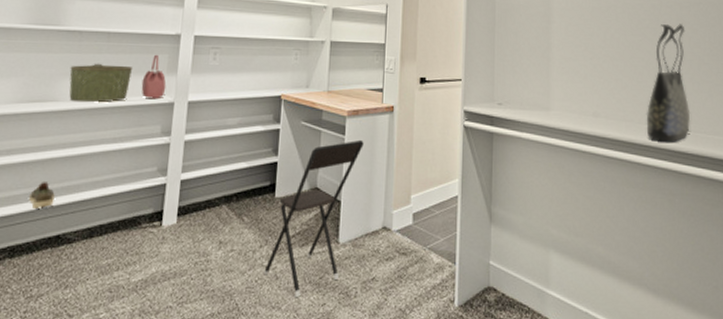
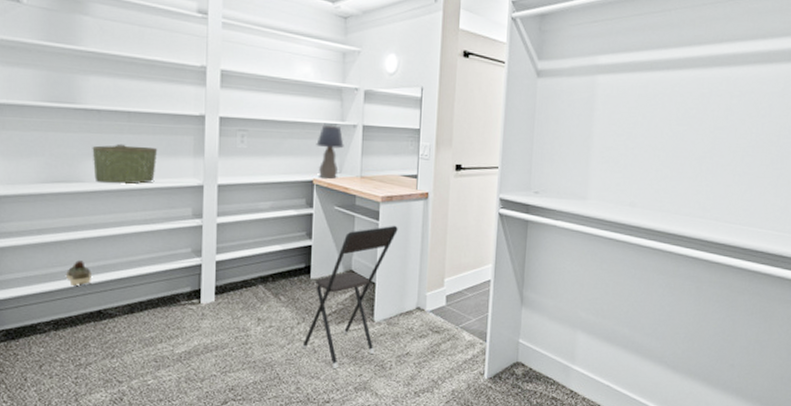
handbag: present [141,54,166,99] -> none [168,135,194,182]
table lamp: none [285,41,312,95] -> present [316,125,344,180]
tote bag: present [646,24,691,142] -> none [681,114,733,233]

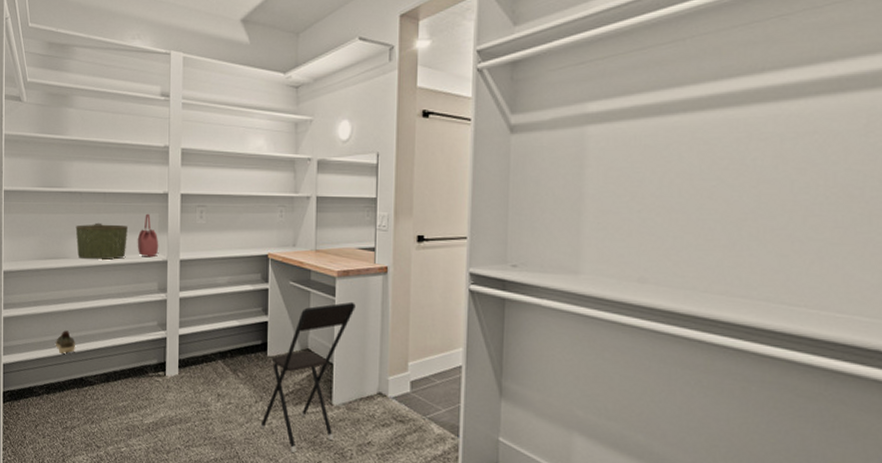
handbag: none [168,135,194,182] -> present [137,213,159,258]
table lamp: present [316,125,344,180] -> none [270,197,298,254]

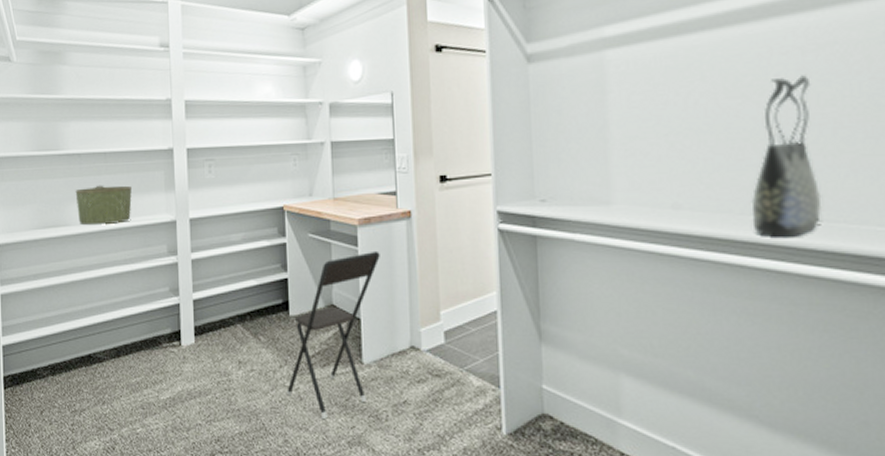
shoe: present [56,330,75,354] -> none [59,304,81,331]
handbag: present [137,213,159,258] -> none [142,171,167,219]
tote bag: none [714,162,787,317] -> present [751,75,822,237]

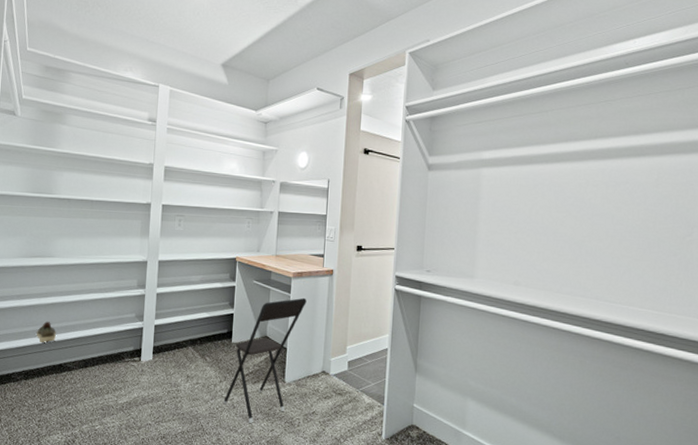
shoe: none [59,304,81,331] -> present [37,322,56,343]
basket: present [75,186,132,226] -> none [62,227,112,260]
tote bag: present [751,75,822,237] -> none [563,202,610,311]

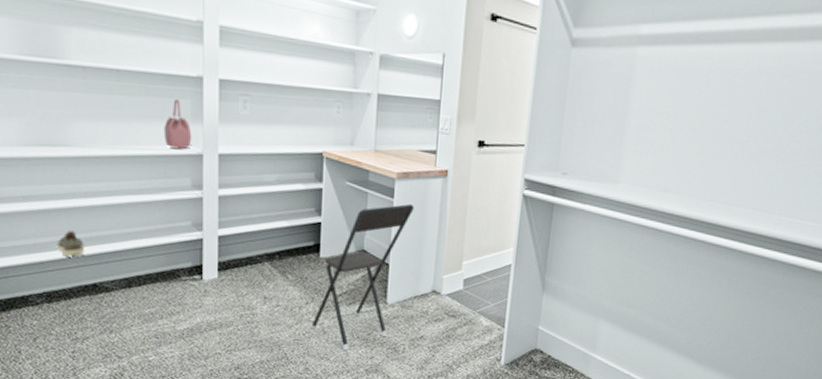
handbag: none [120,220,140,258] -> present [163,98,192,150]

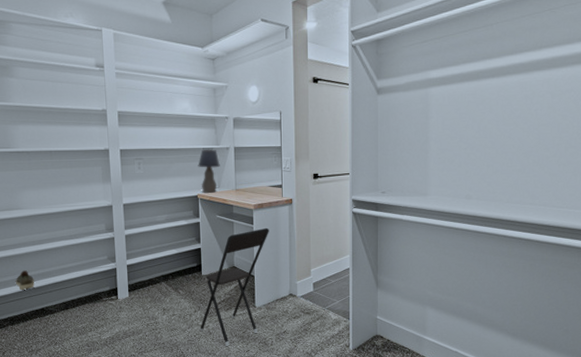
handbag: present [163,98,192,150] -> none [84,167,104,204]
table lamp: none [326,92,357,152] -> present [198,149,220,194]

